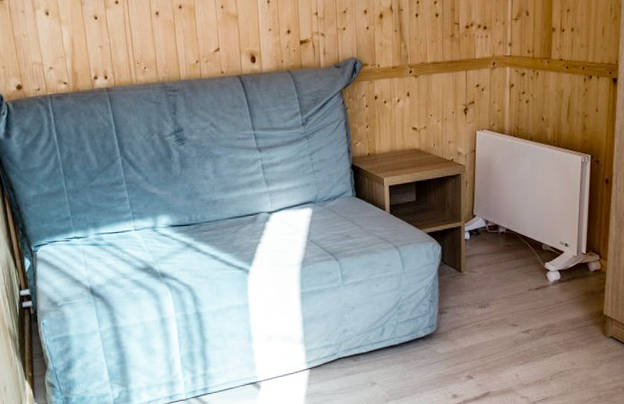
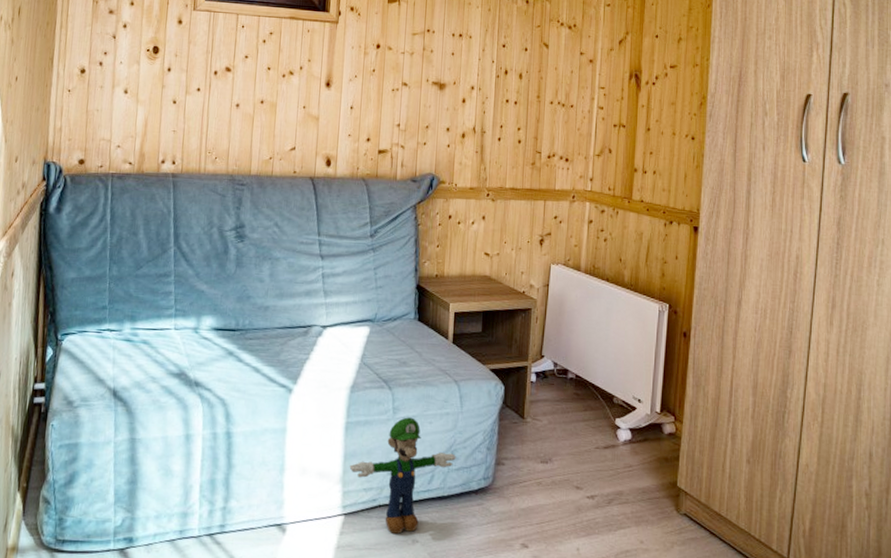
plush toy: none [308,282,403,379] -> present [349,417,456,534]

